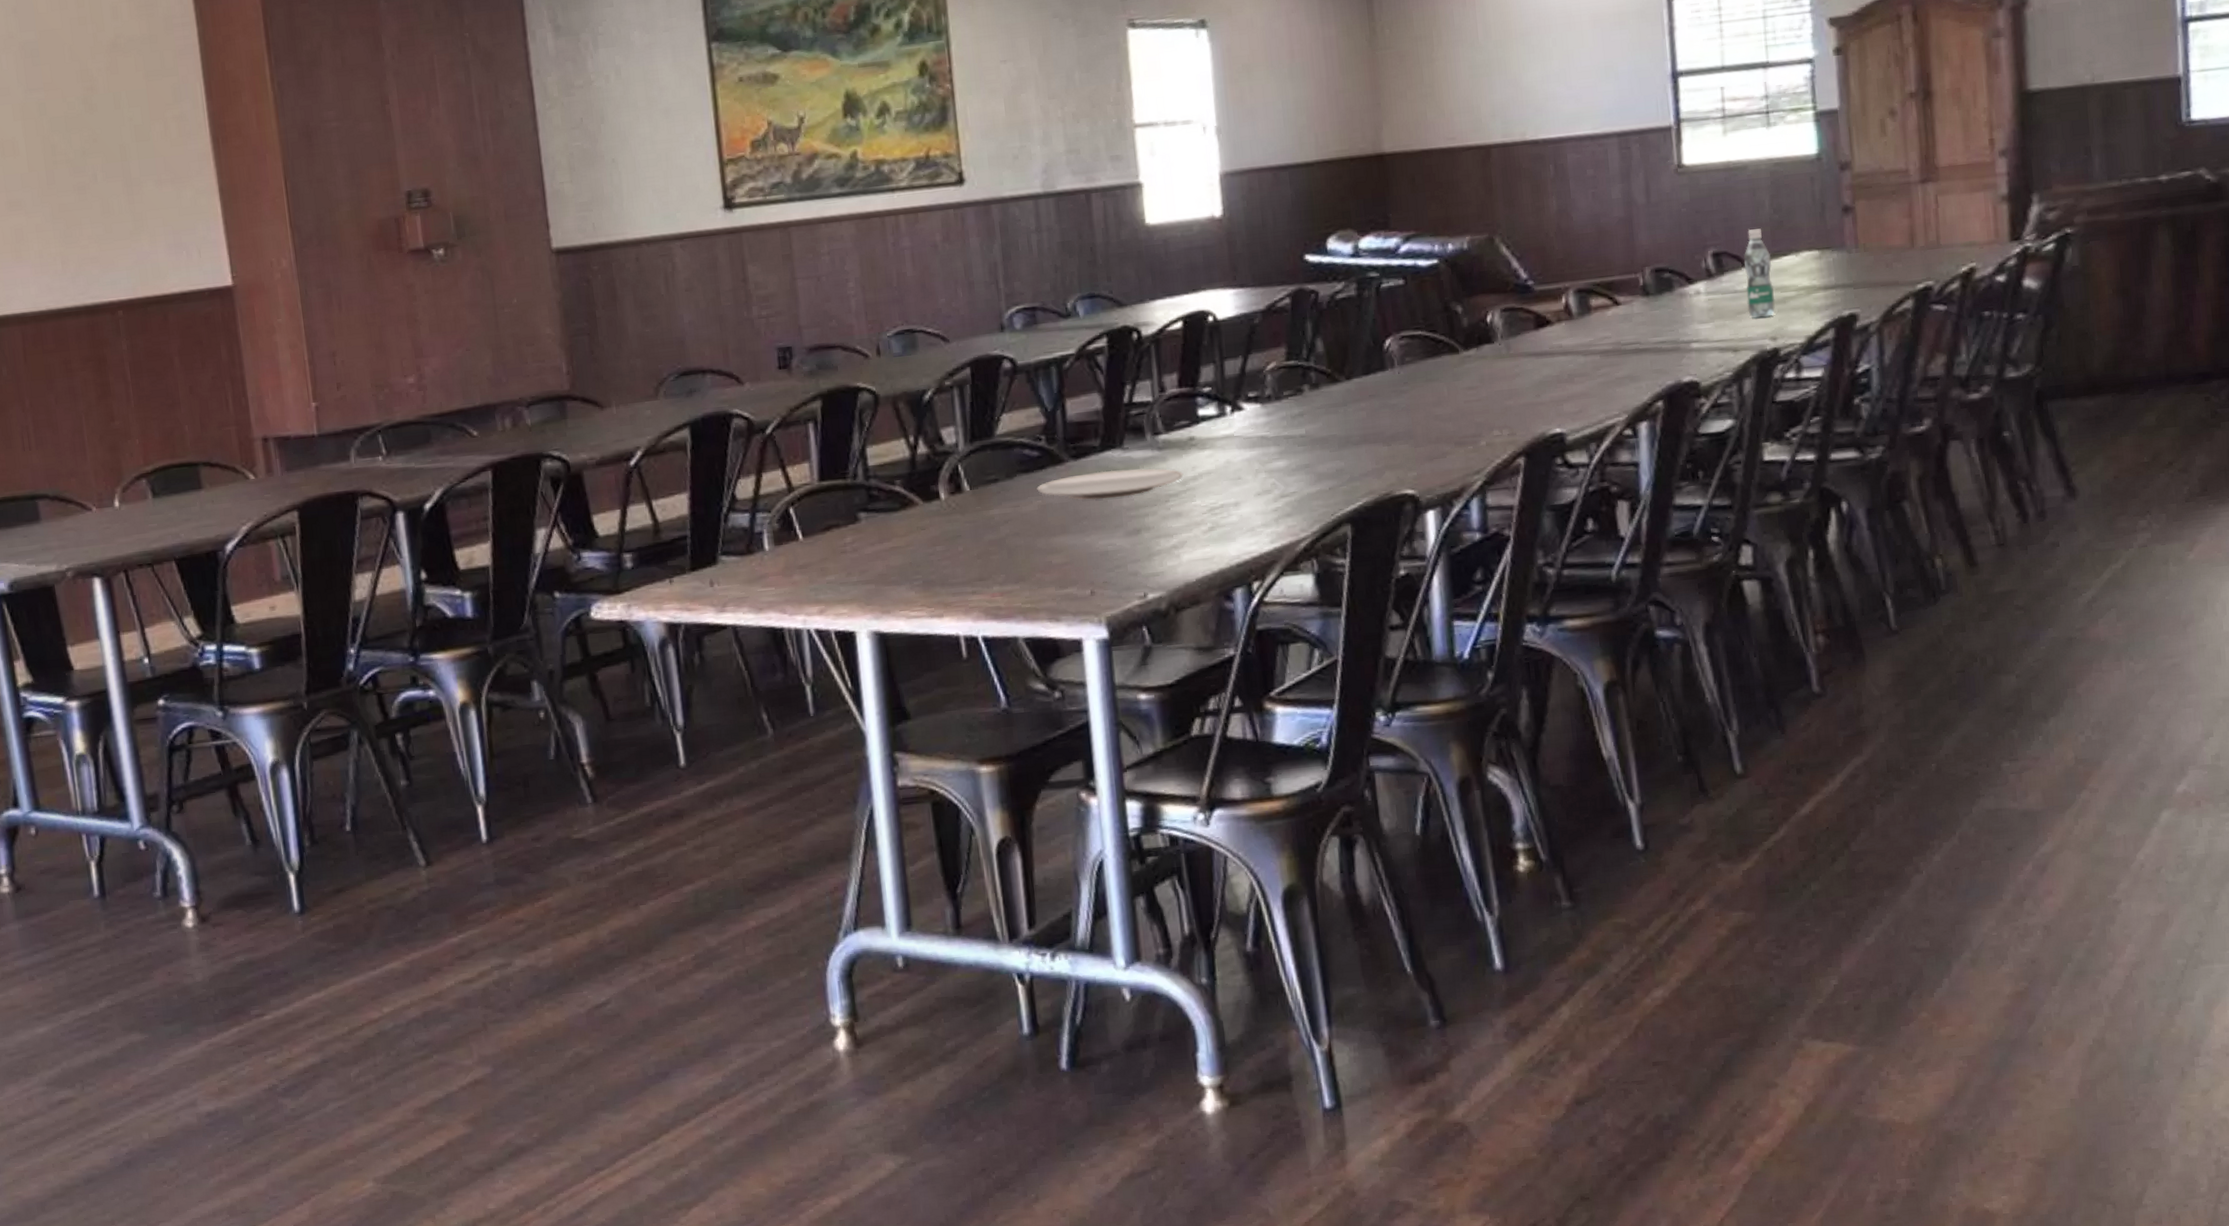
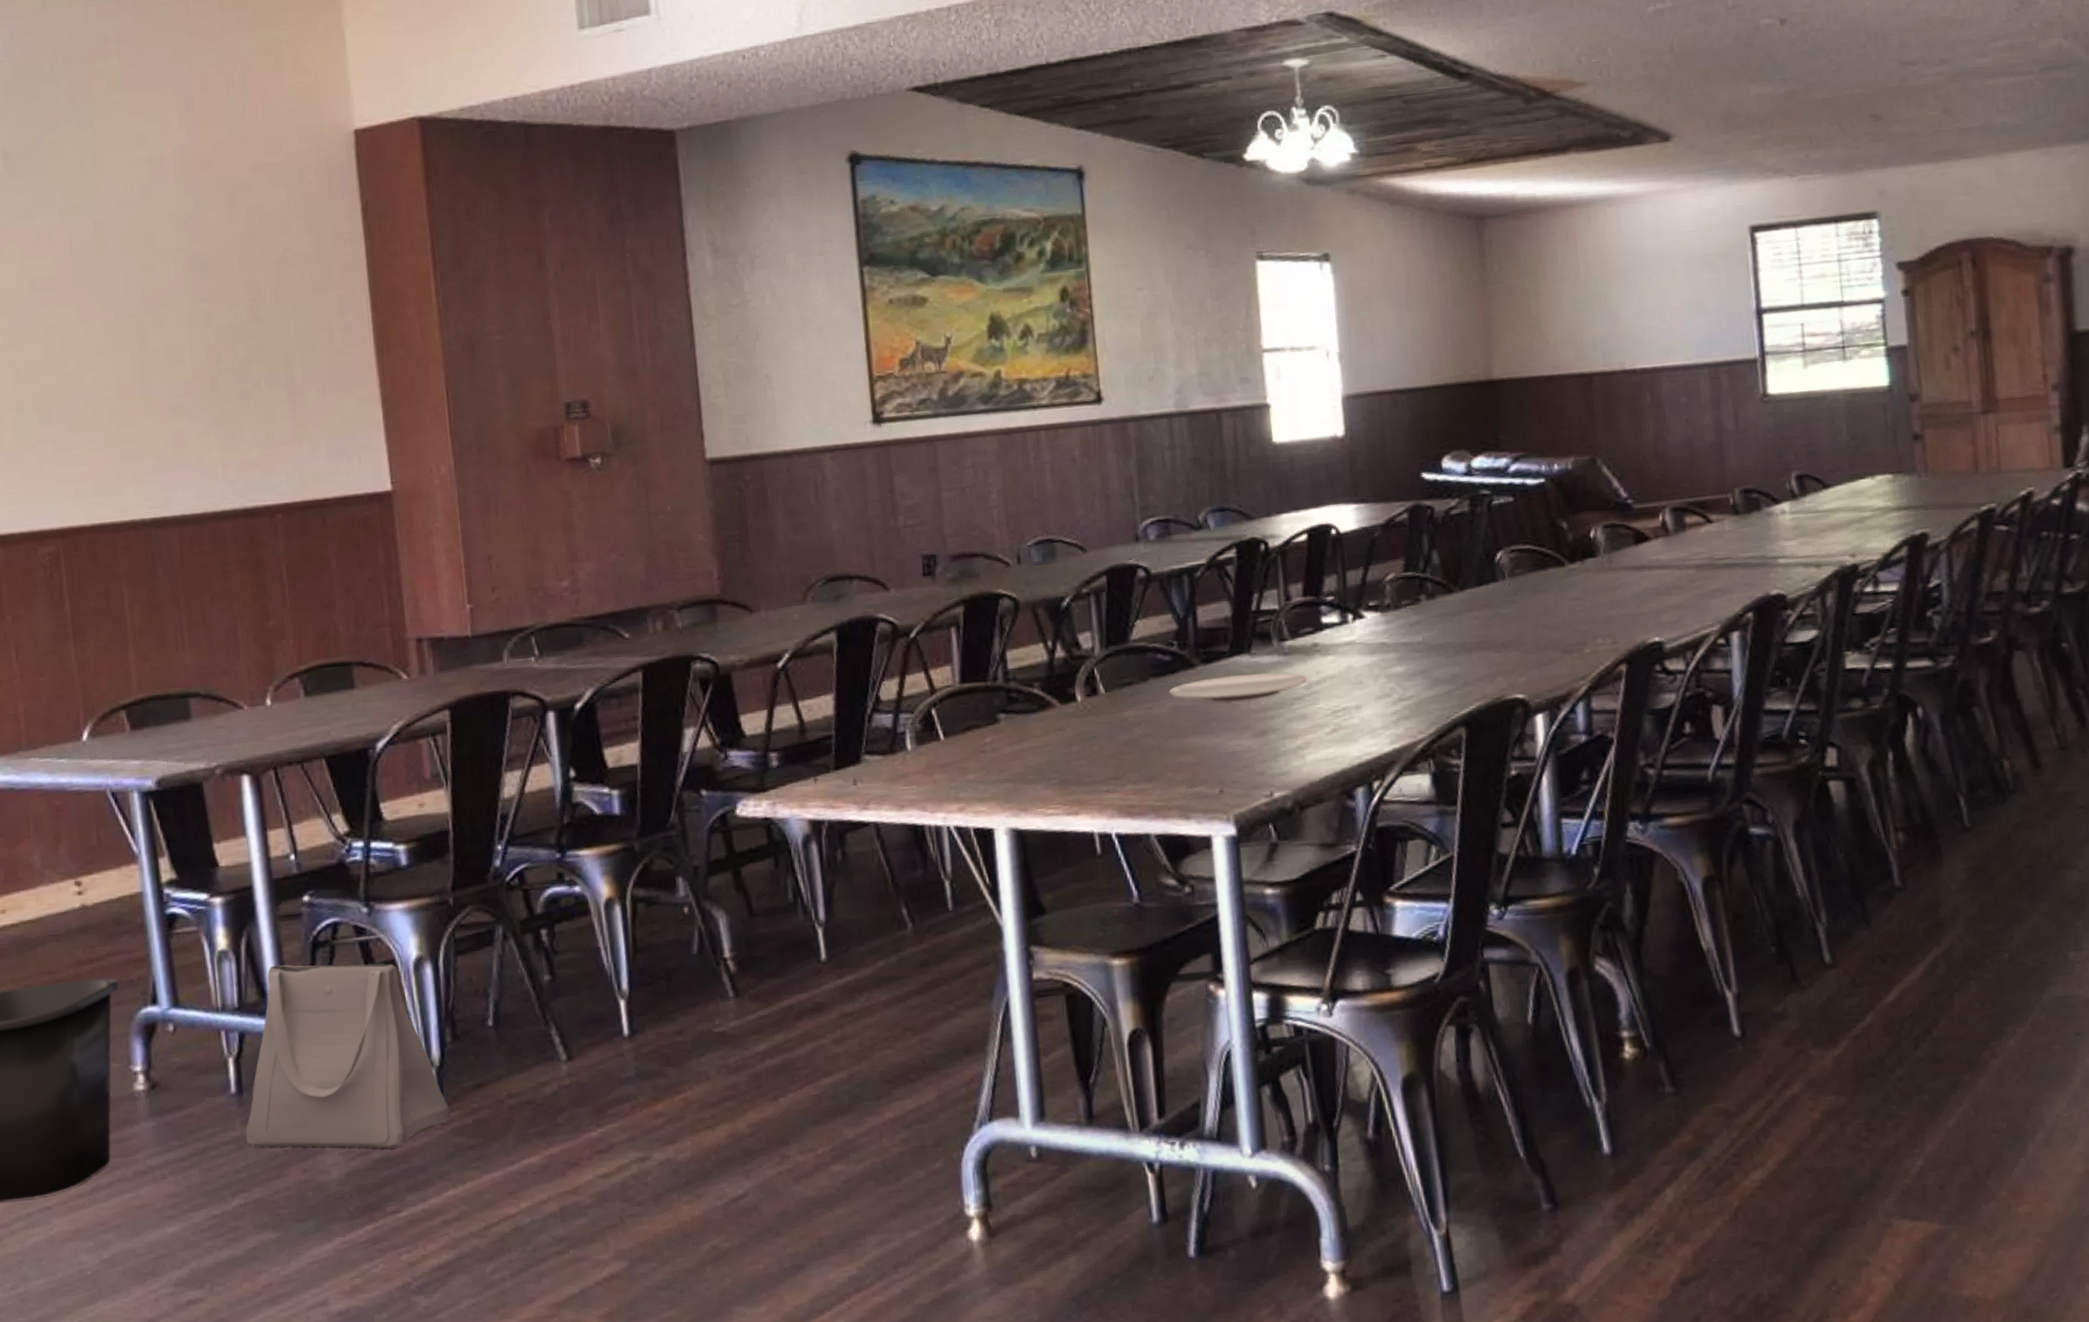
tote bag: none [110,768,310,953] -> present [245,963,450,1149]
bottle: present [1743,228,1776,319] -> none [1824,453,1854,537]

